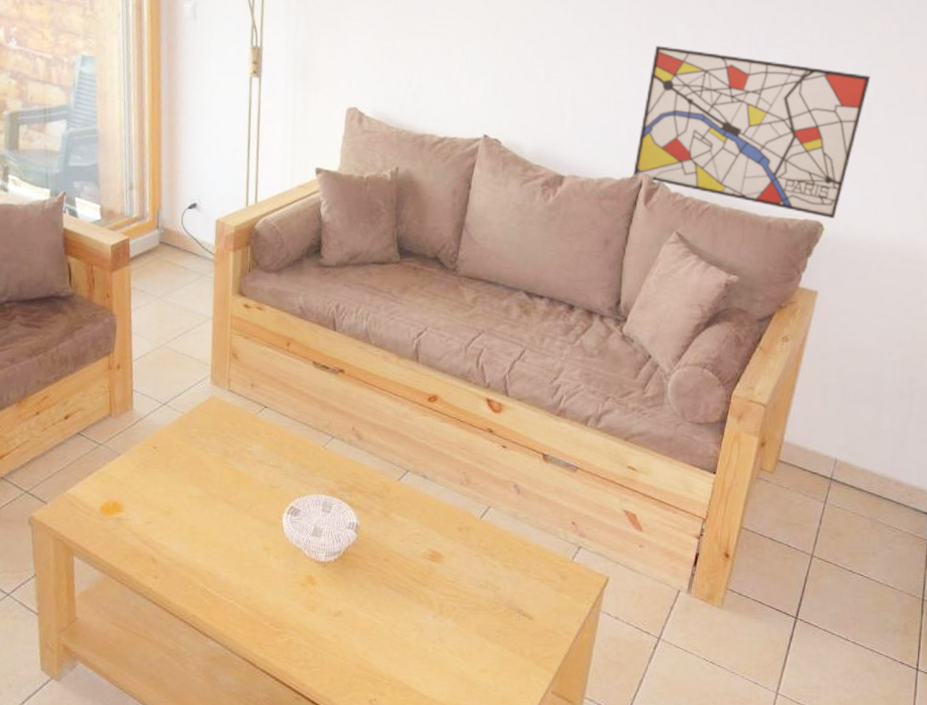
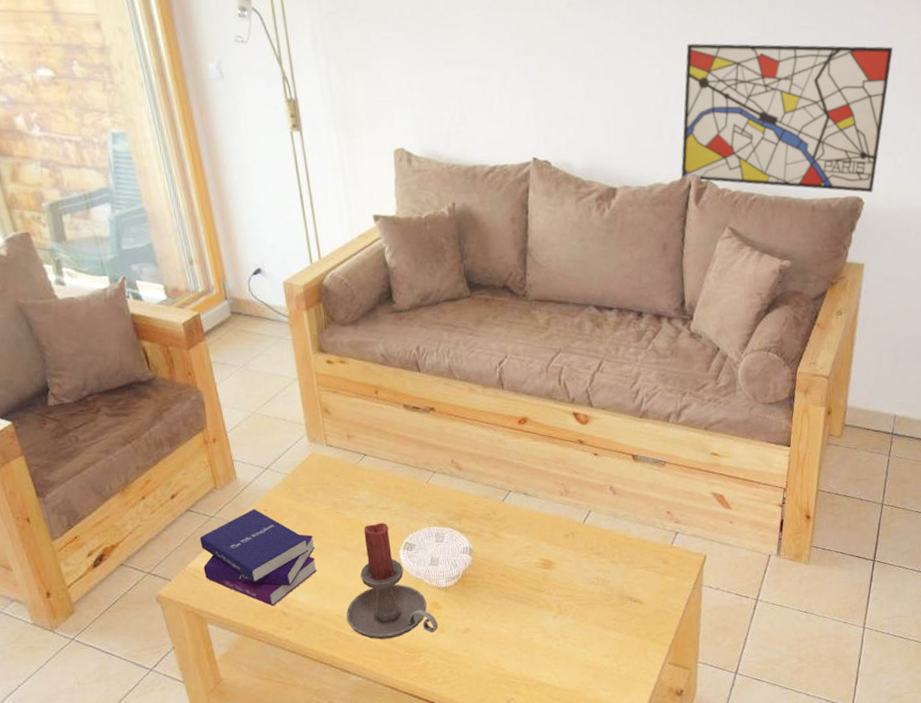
book: none [81,444,198,550] -> present [200,509,317,607]
candle holder: none [216,480,310,610] -> present [346,522,438,640]

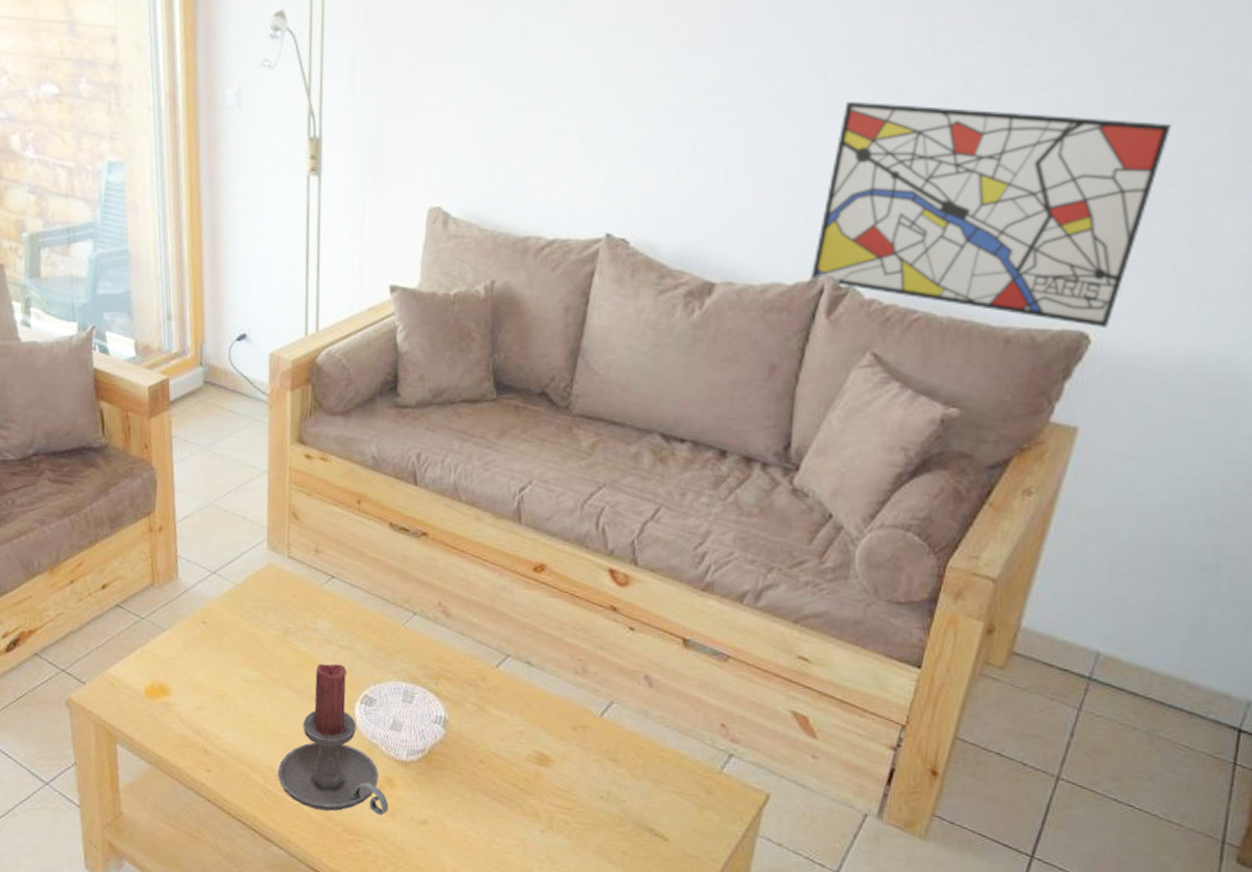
book: present [200,509,317,607] -> none [123,618,255,740]

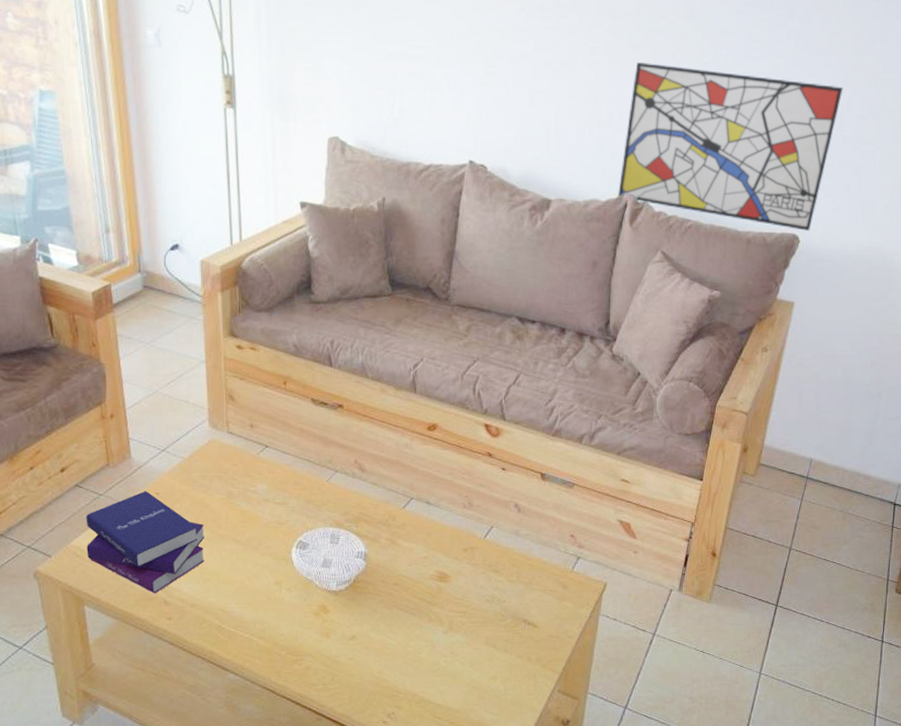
book: none [123,618,255,740] -> present [86,491,205,594]
candle holder: present [277,663,389,816] -> none [230,518,324,639]

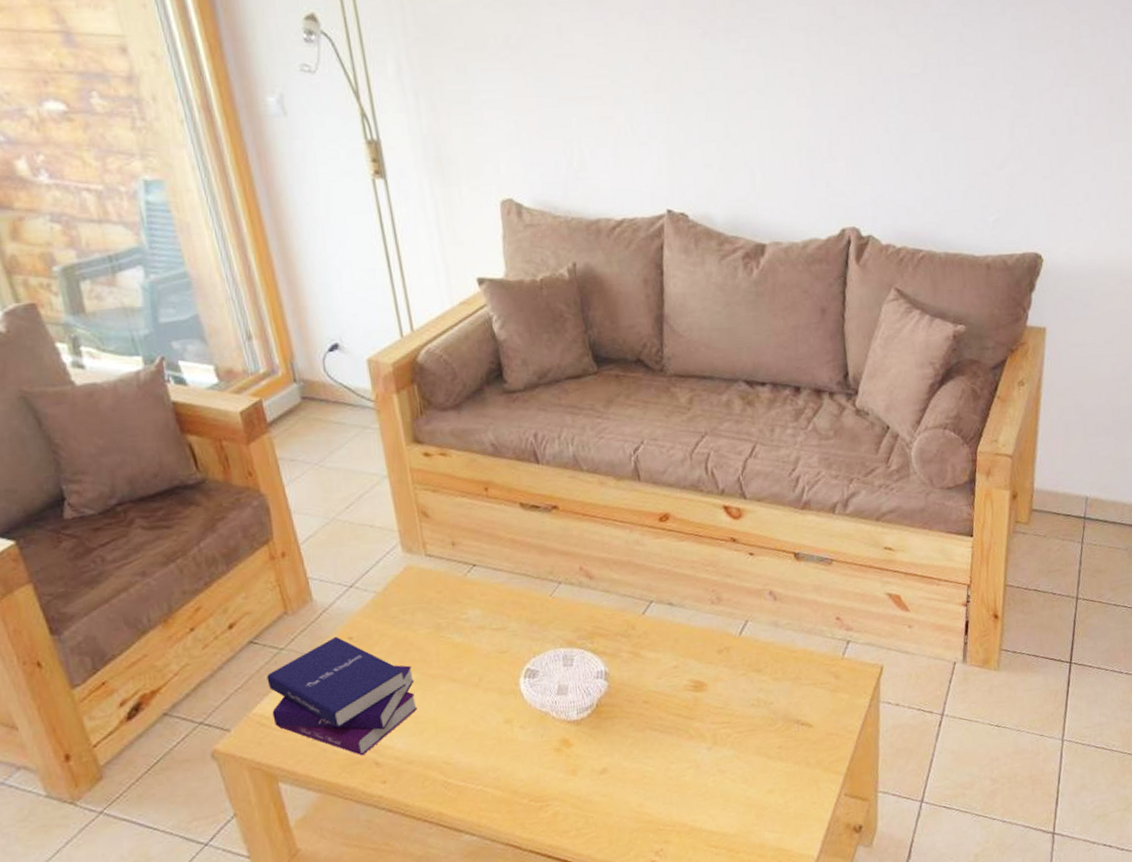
wall art: present [618,61,843,231] -> none [838,80,1068,248]

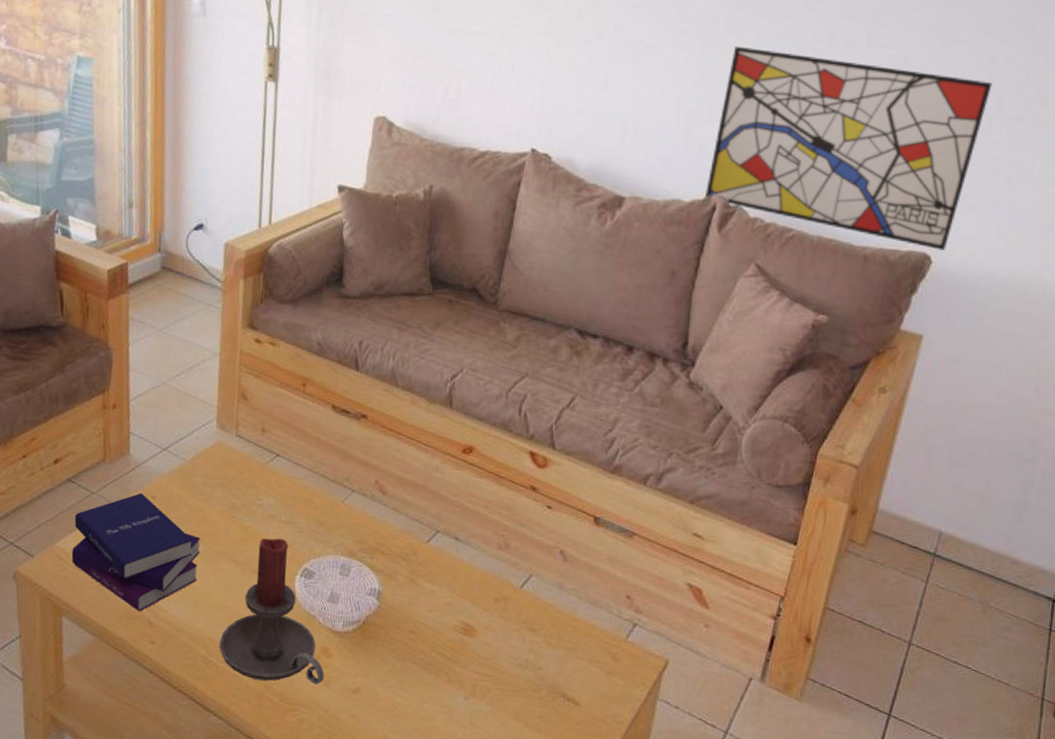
candle holder: none [455,646,569,789] -> present [219,538,325,685]
wall art: none [838,80,1068,248] -> present [705,45,992,251]

